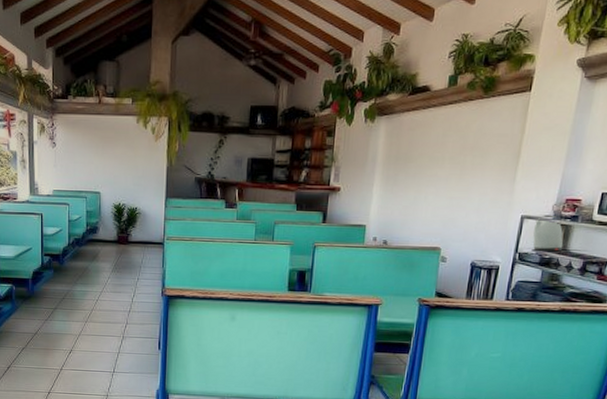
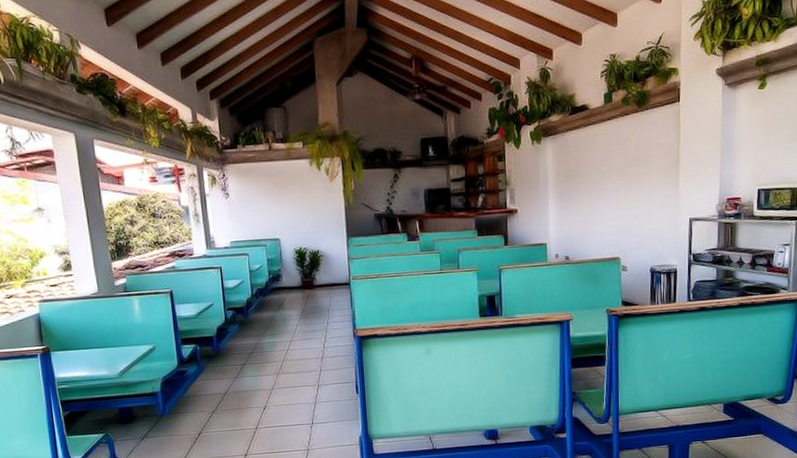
kettle: present [532,216,570,252] -> none [703,215,737,251]

